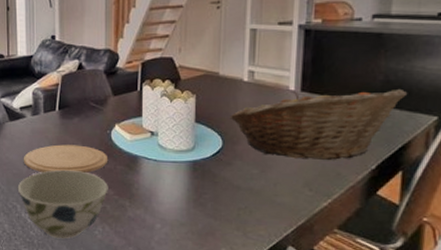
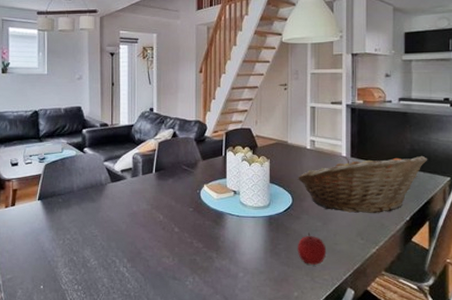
bowl: present [17,169,108,239] -> none [117,226,198,290]
plate: present [23,144,109,173] -> none [122,203,198,229]
apple: none [226,181,264,218] -> present [297,233,327,265]

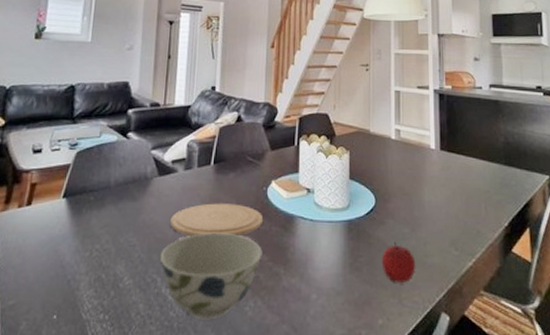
bowl: none [117,226,198,290] -> present [159,232,262,318]
plate: none [122,203,198,229] -> present [169,203,264,236]
fruit basket: present [297,155,428,213] -> none [381,149,524,218]

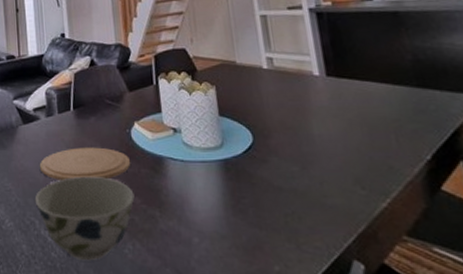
apple: present [381,241,416,283] -> none [268,181,313,226]

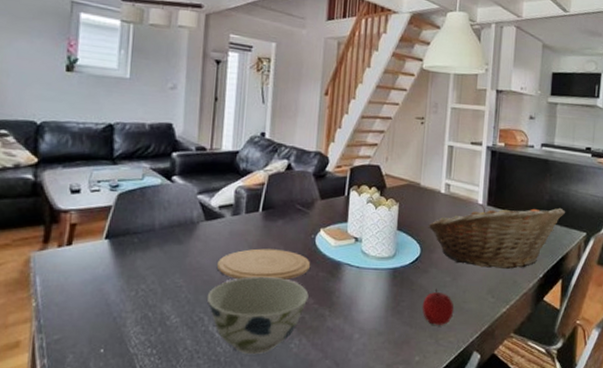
fruit basket: none [255,67,444,152] -> present [428,204,566,269]
apple: none [268,181,313,226] -> present [422,288,454,325]

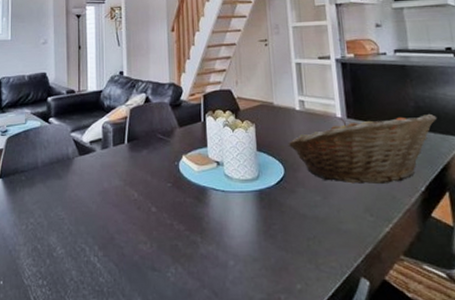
bowl: present [206,276,309,354] -> none [86,205,179,284]
plate: present [216,248,311,280] -> none [92,178,178,209]
apple: present [422,288,454,325] -> none [295,209,331,249]

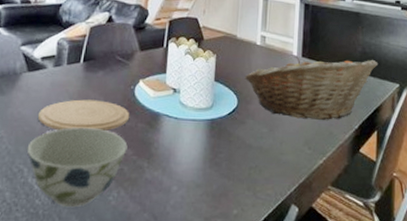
bowl: none [86,205,179,284] -> present [26,127,128,207]
plate: none [92,178,178,209] -> present [37,99,130,131]

